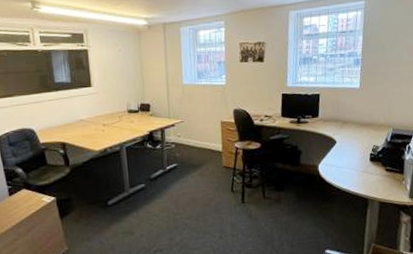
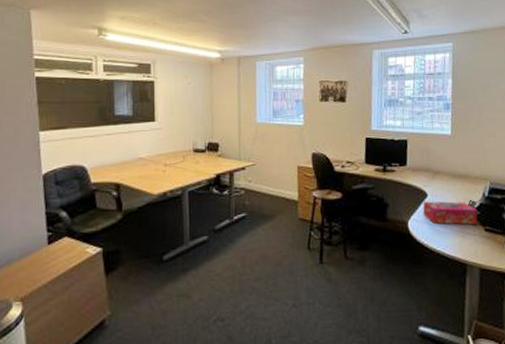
tissue box: none [331,147,380,167] -> present [422,201,478,225]

